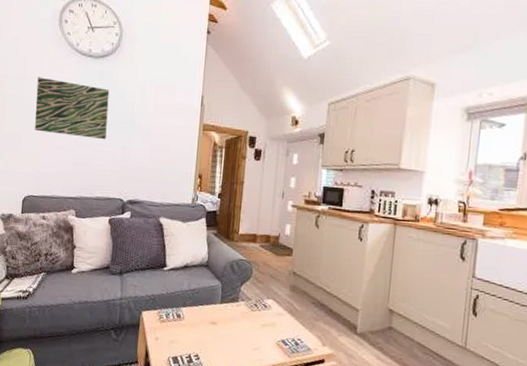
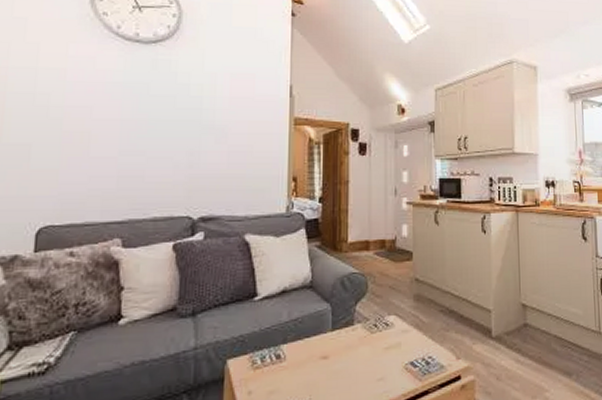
wall art: present [35,77,110,140] -> none [55,68,167,144]

